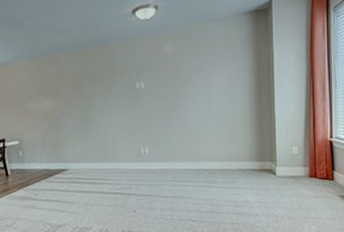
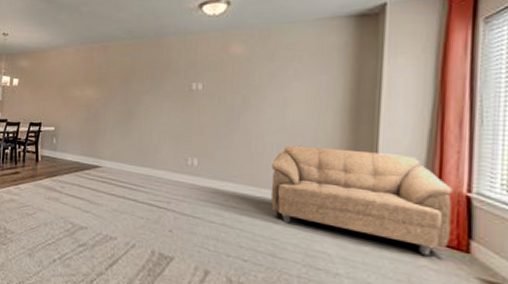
sofa: none [205,118,322,188] -> present [270,145,452,256]

